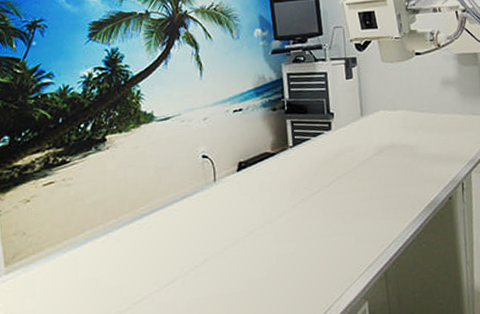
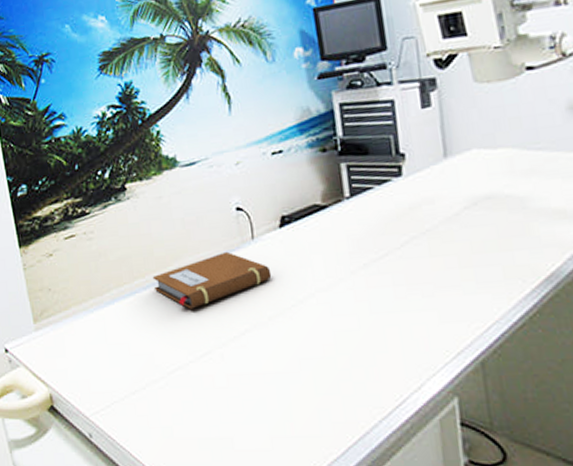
notebook: none [125,192,229,244] -> present [152,251,272,309]

